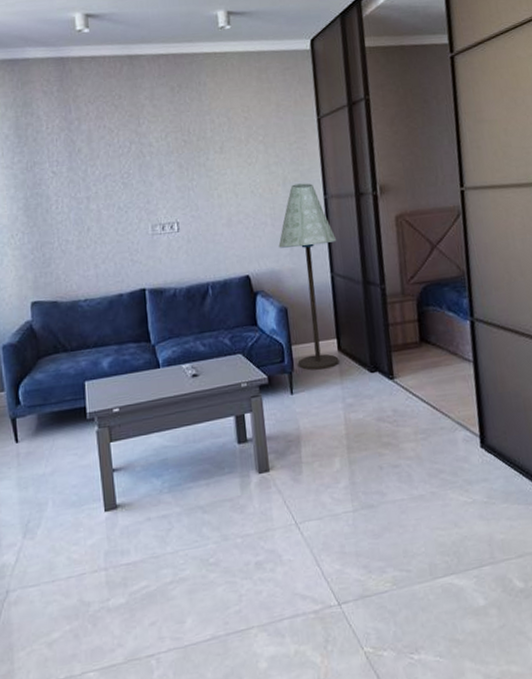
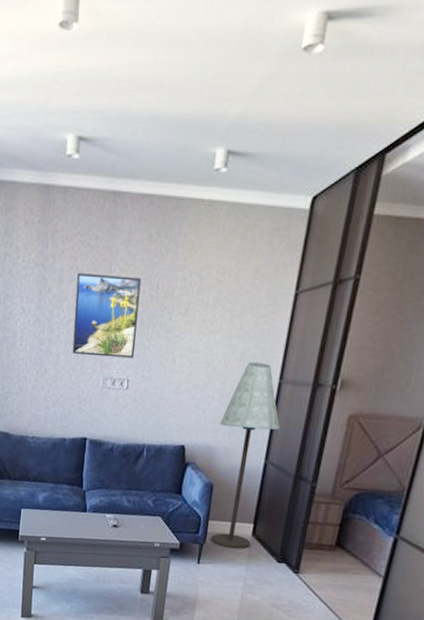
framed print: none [106,126,180,207] -> present [72,273,141,358]

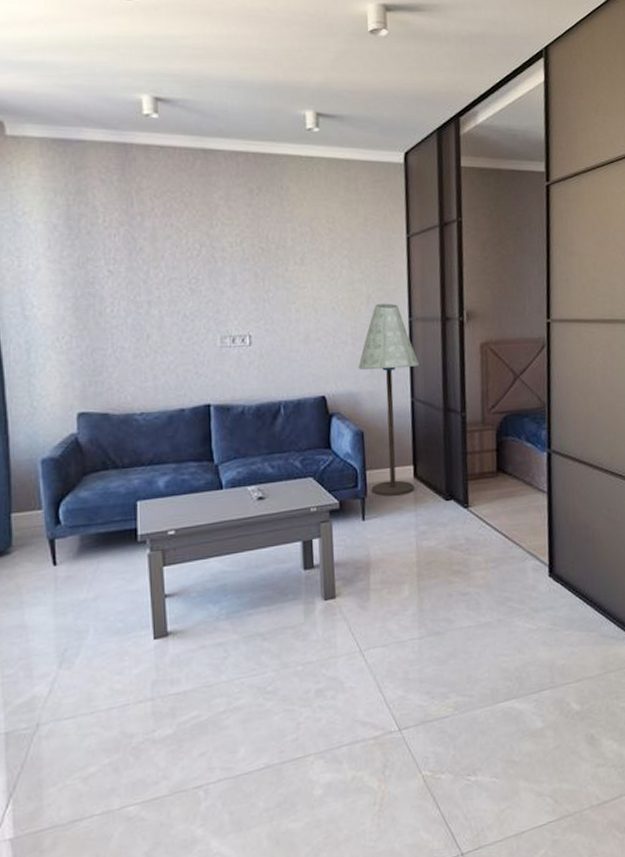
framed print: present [72,273,141,358] -> none [174,230,253,315]

